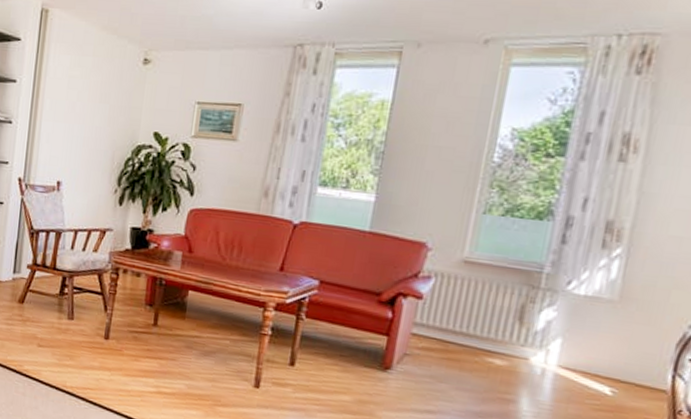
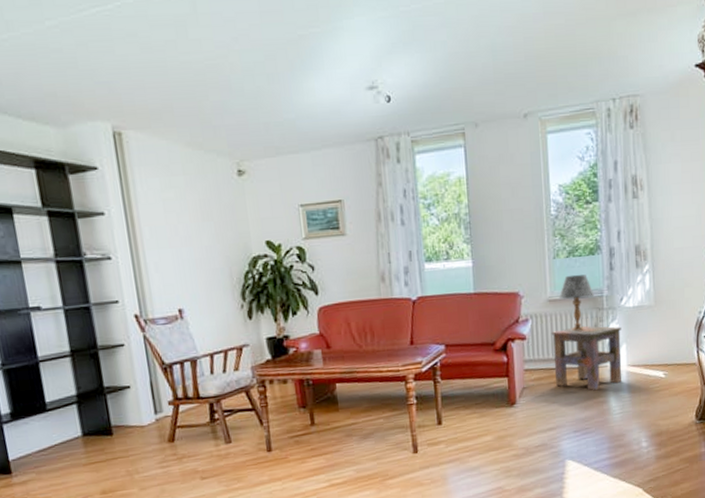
side table: none [448,298,560,385] -> present [551,325,622,391]
table lamp: none [479,237,531,308] -> present [559,274,595,332]

